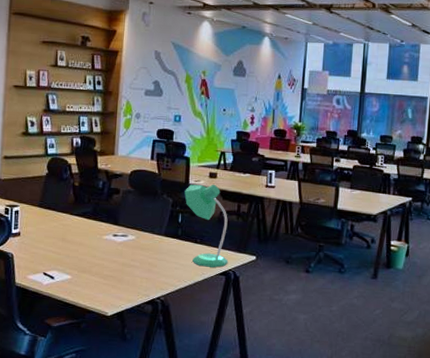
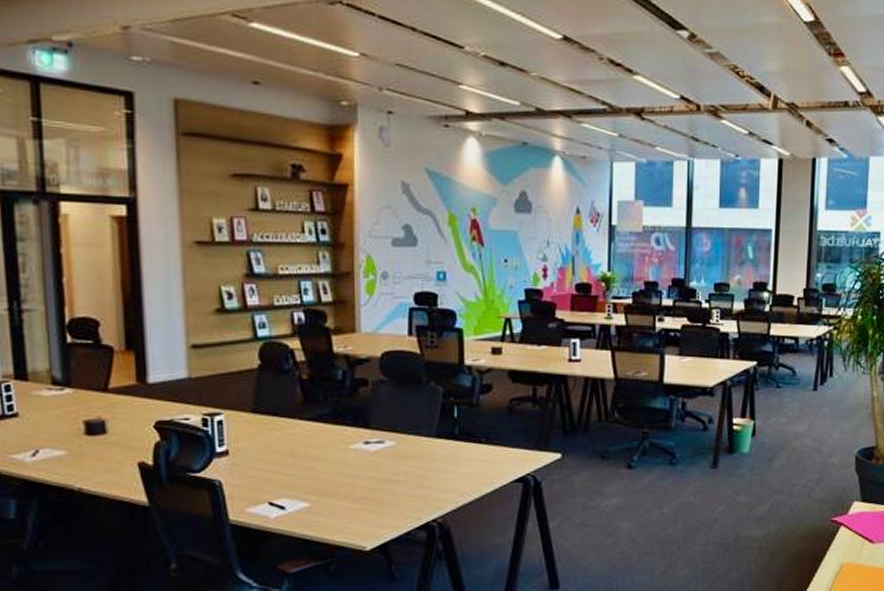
desk lamp: present [184,184,229,268] -> none [459,362,526,474]

